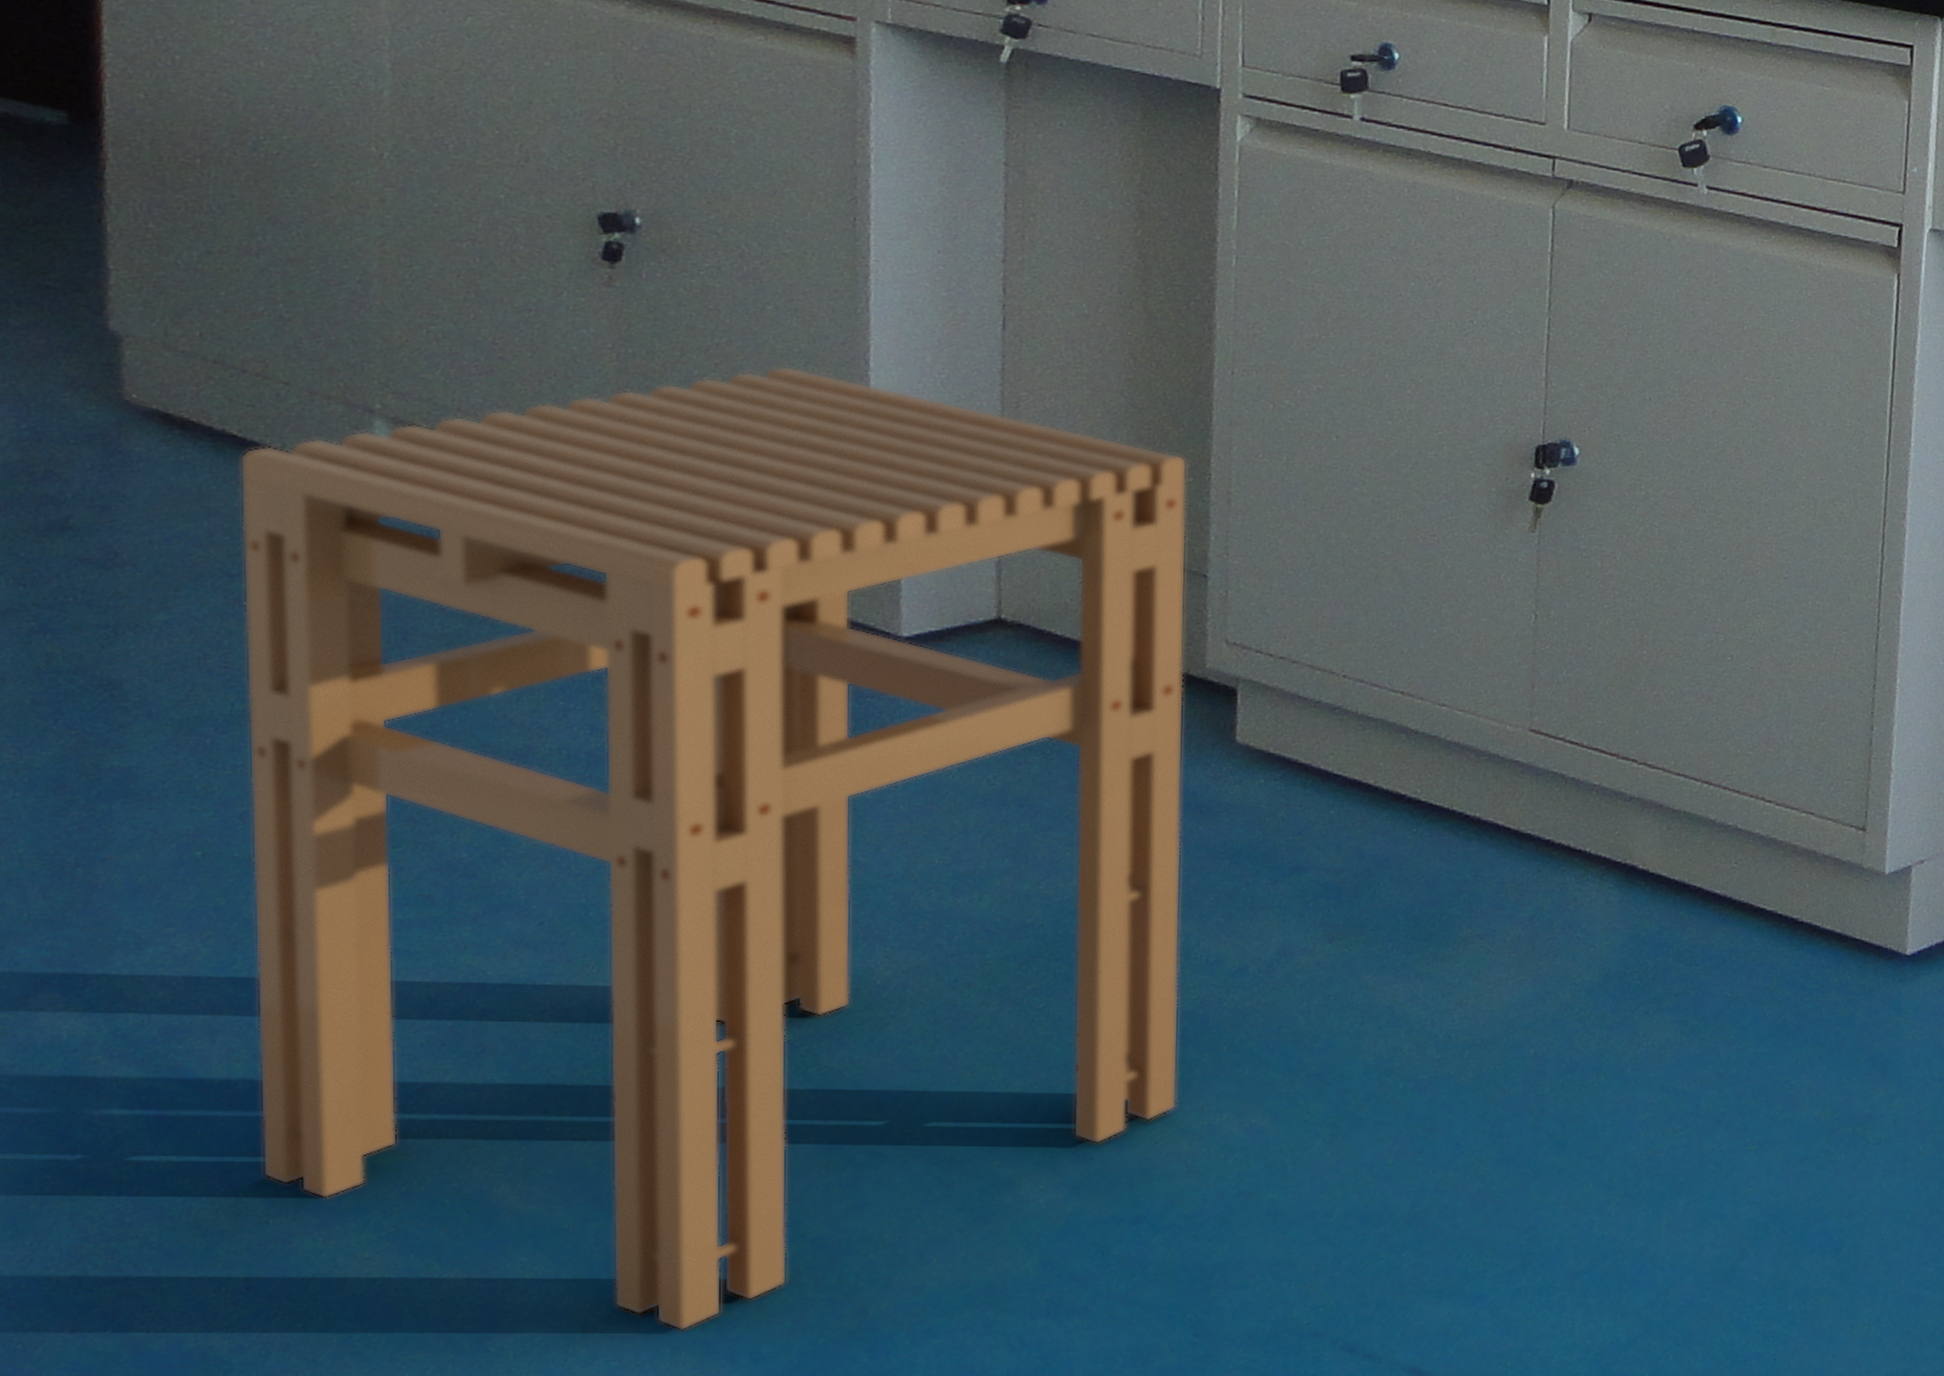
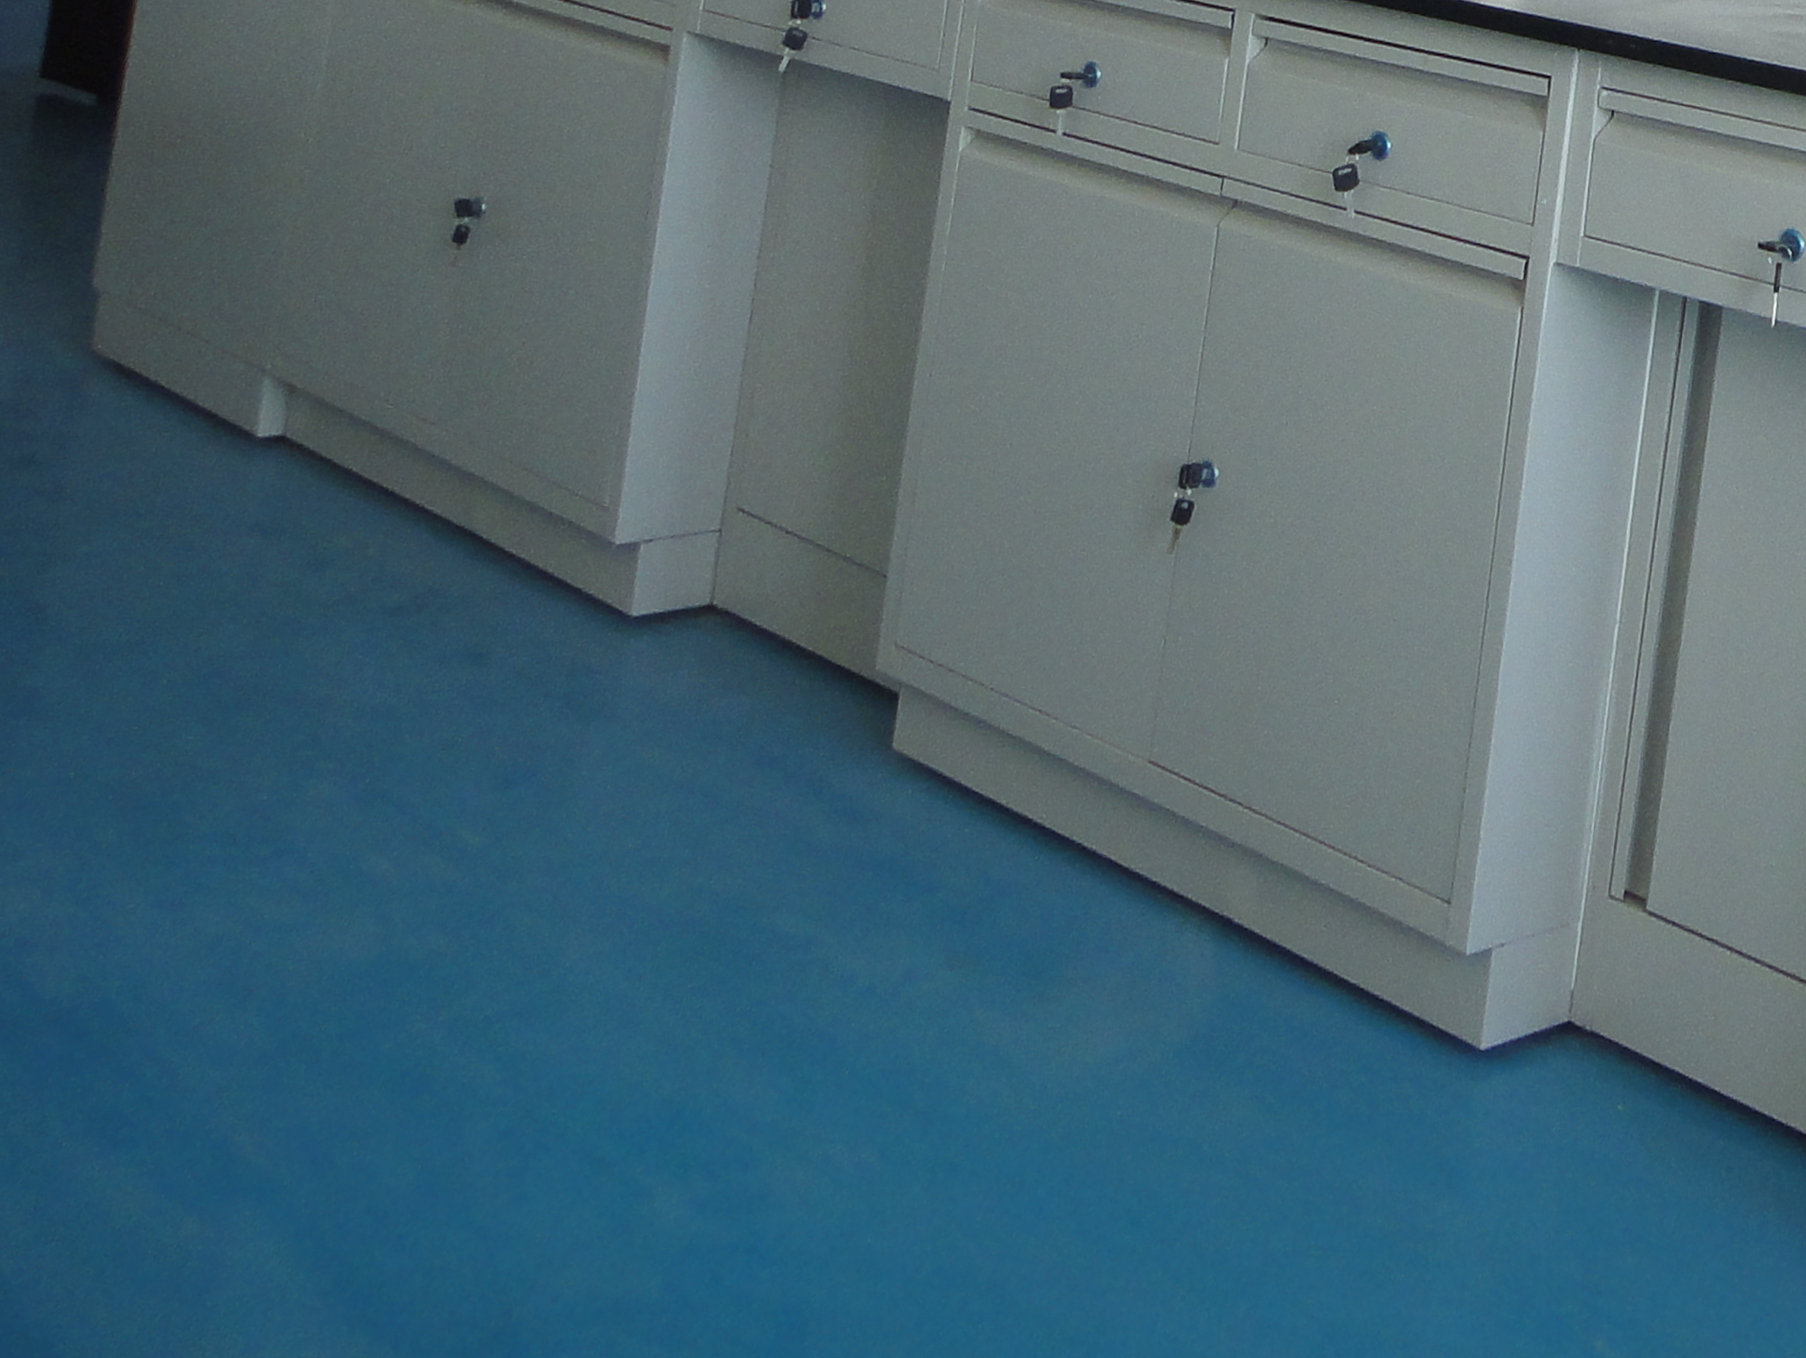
stool: present [239,365,1188,1331] -> none [65,347,884,1310]

